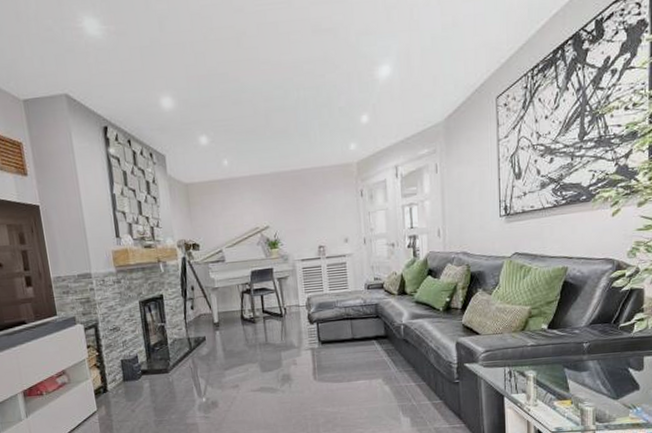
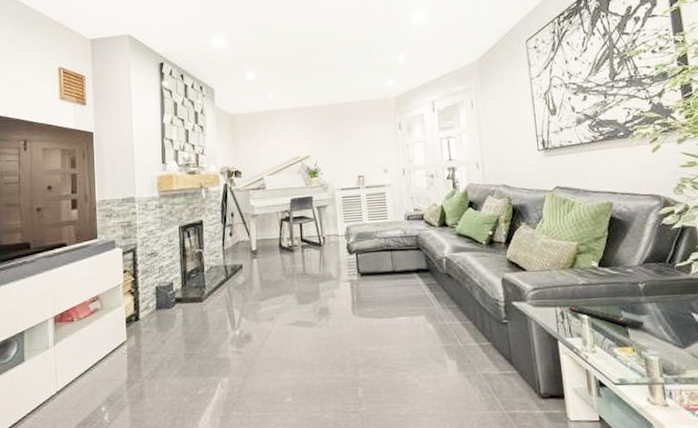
remote control: none [516,364,584,384] -> present [569,305,644,329]

